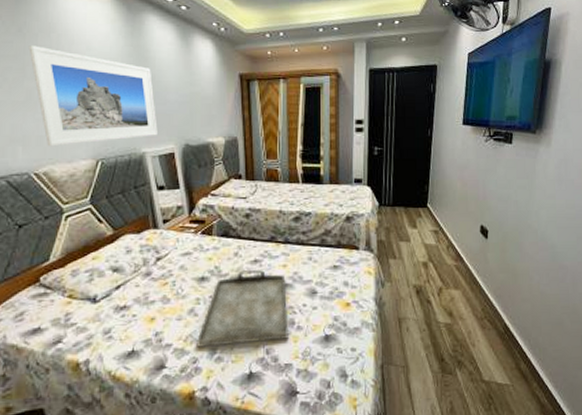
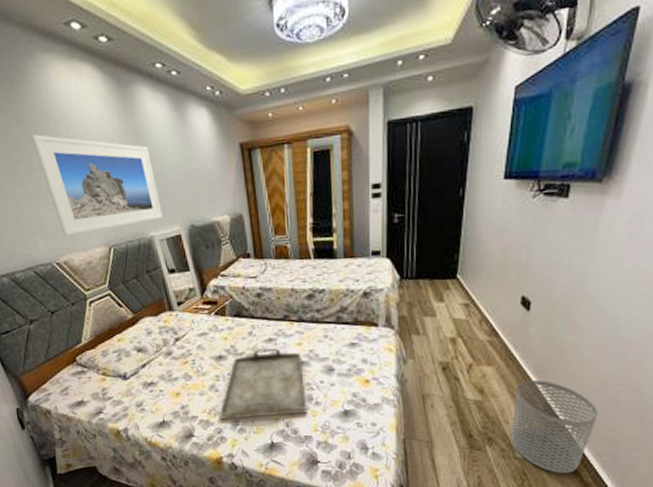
waste bin: none [477,303,548,395] -> present [511,380,598,473]

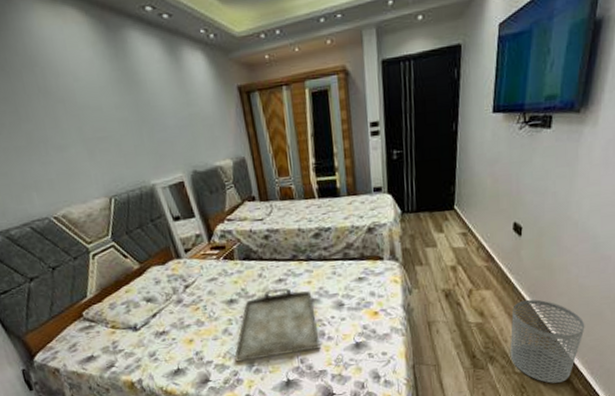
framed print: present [31,134,163,237] -> none [15,83,164,189]

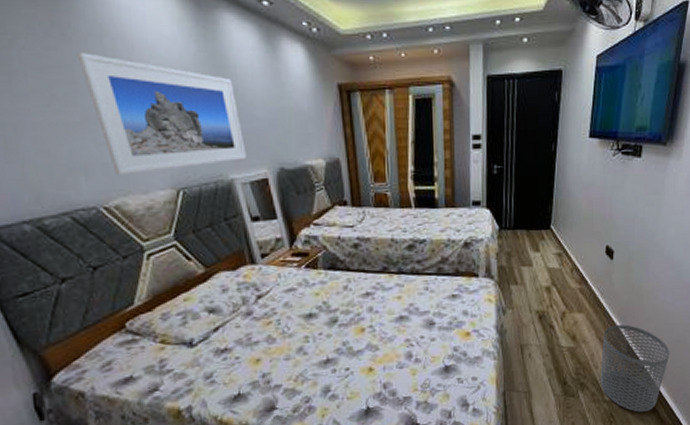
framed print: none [15,83,164,189] -> present [77,53,246,176]
serving tray: present [234,287,322,363] -> none [308,302,408,388]

